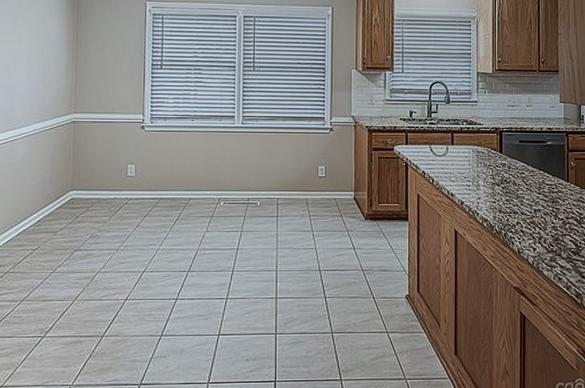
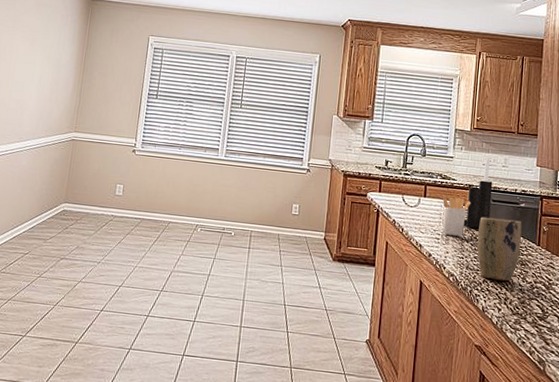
utensil holder: none [469,139,499,181] -> present [442,193,472,237]
knife block: none [492,99,519,170] -> present [463,158,493,228]
plant pot: none [508,158,550,221] -> present [477,216,522,282]

